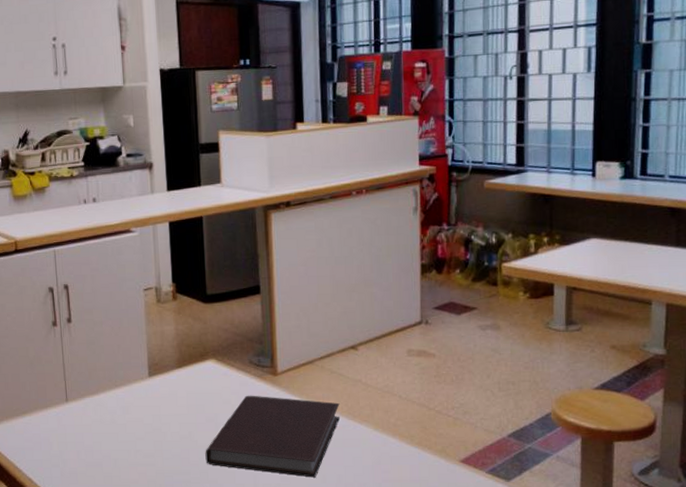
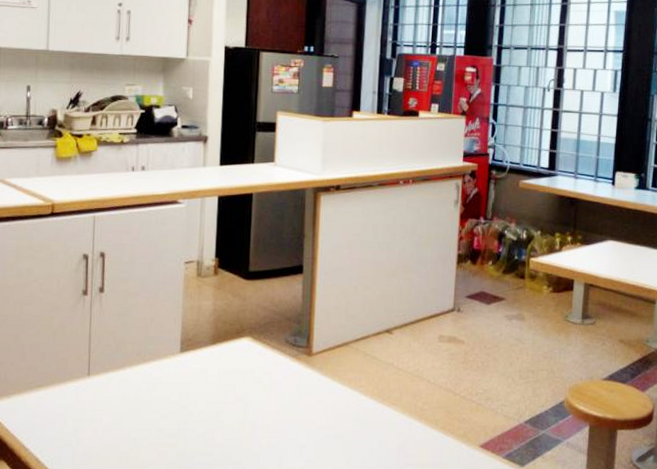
notebook: present [205,395,341,478] -> none [231,375,371,461]

